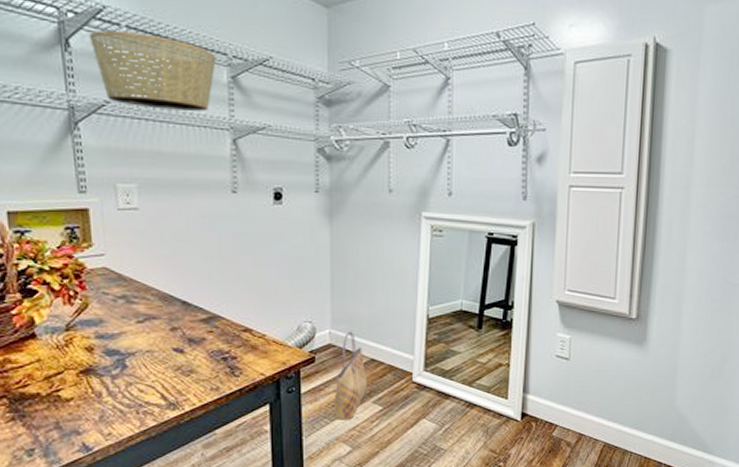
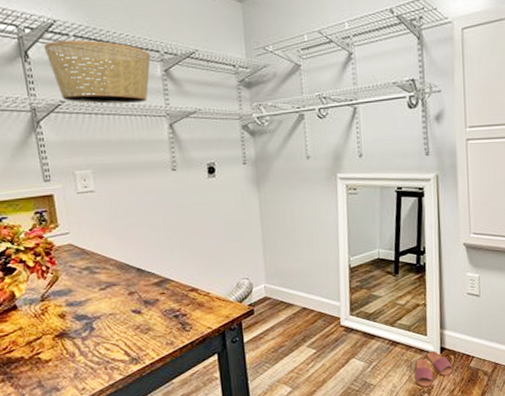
tote bag: present [334,331,368,420] -> none [273,284,302,364]
slippers: none [490,416,533,455] -> present [415,350,453,387]

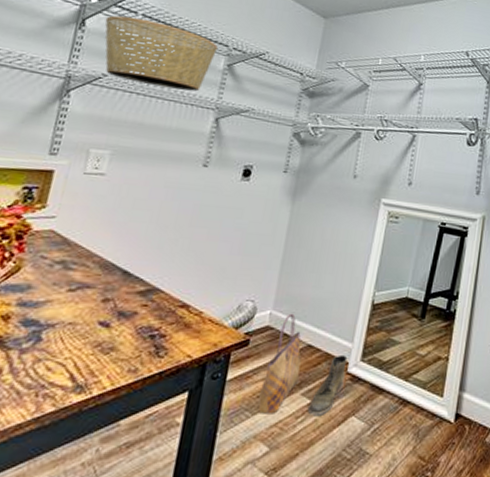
tote bag: none [273,284,302,364] -> present [258,313,301,414]
boot: none [315,312,340,361] -> present [308,354,348,415]
slippers: present [415,350,453,387] -> none [419,416,466,463]

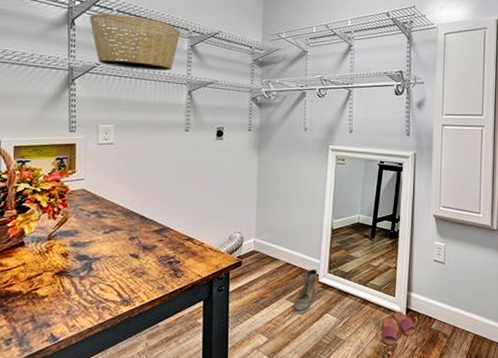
tote bag: present [258,313,301,414] -> none [255,240,283,315]
slippers: none [419,416,466,463] -> present [381,311,416,345]

